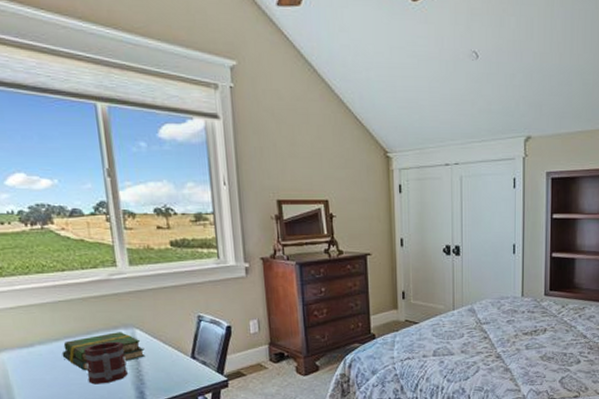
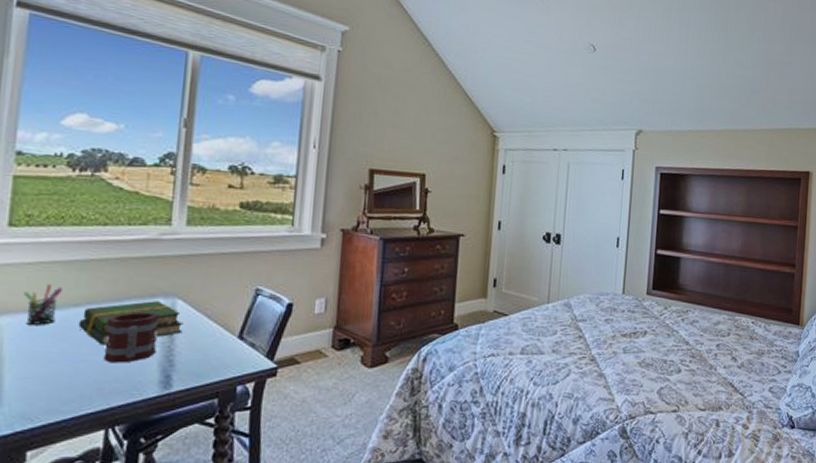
pen holder: none [12,324,44,358] -> present [23,284,62,325]

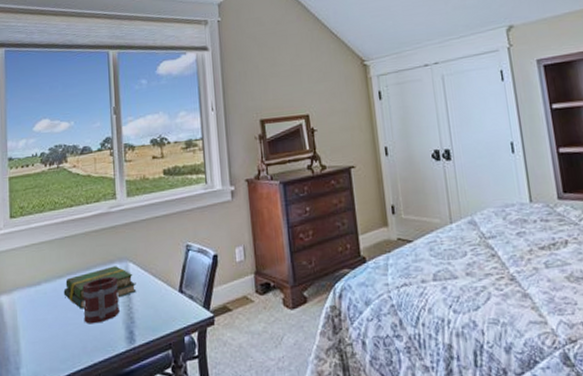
pen holder: present [23,284,62,325] -> none [25,262,50,297]

